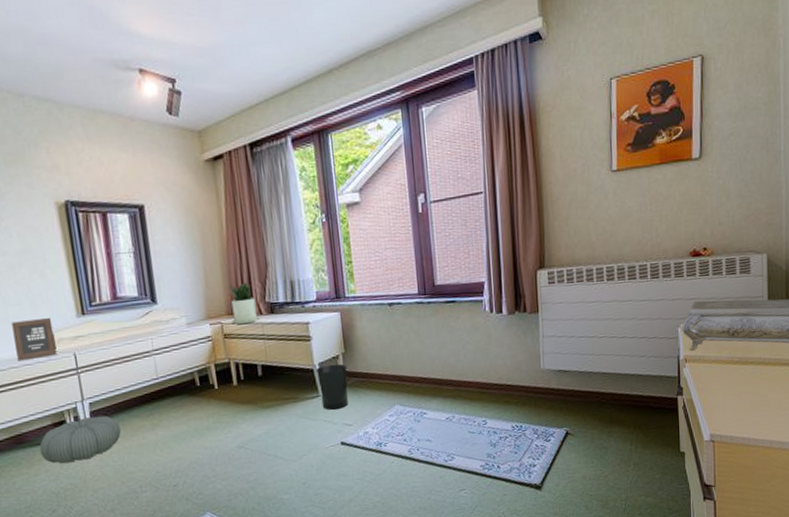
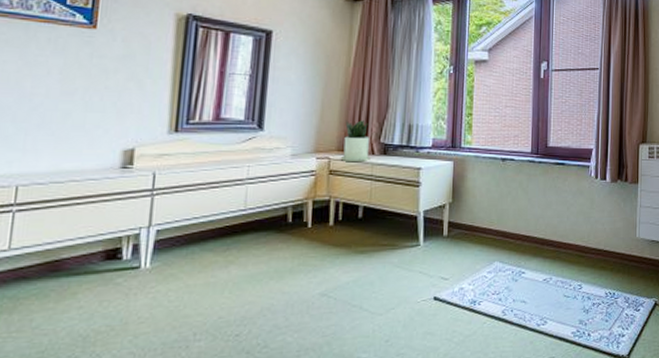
picture frame: present [11,318,57,361] -> none [82,130,137,174]
pouf: present [40,415,121,464] -> none [78,246,187,300]
waste bin: present [315,363,348,410] -> none [419,213,452,261]

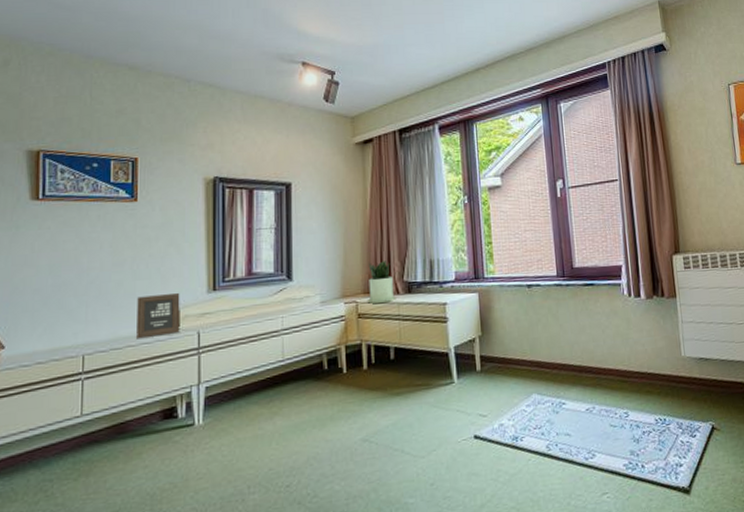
picture frame: none [82,130,137,174] -> present [137,293,180,339]

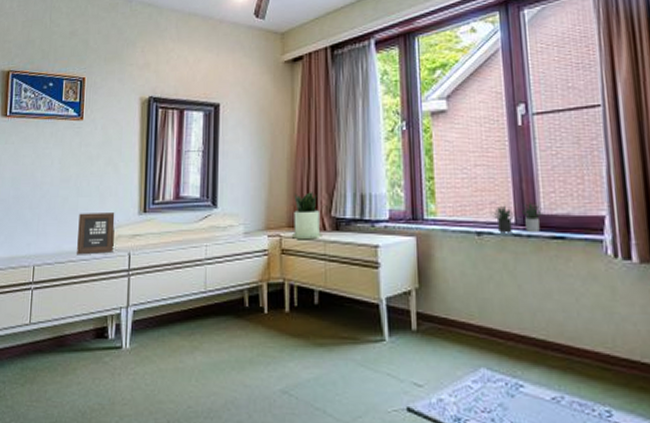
succulent plant: none [538,258,578,285] -> present [491,203,544,233]

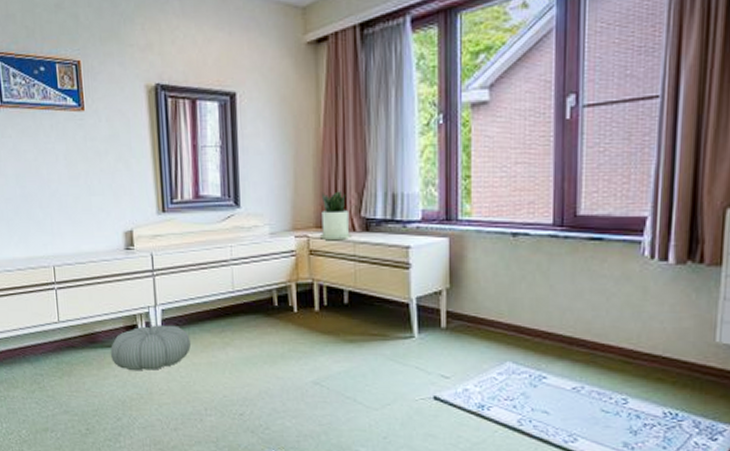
picture frame: present [77,213,115,255] -> none [94,212,135,256]
pouf: none [77,327,159,378] -> present [111,325,191,371]
succulent plant: present [491,203,544,233] -> none [528,203,584,234]

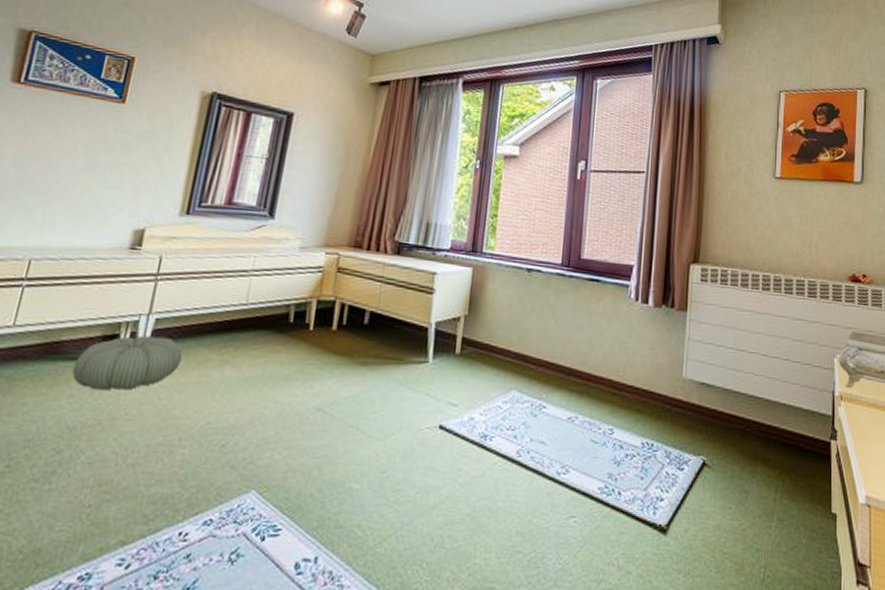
planter: present [319,191,352,241] -> none [350,213,384,262]

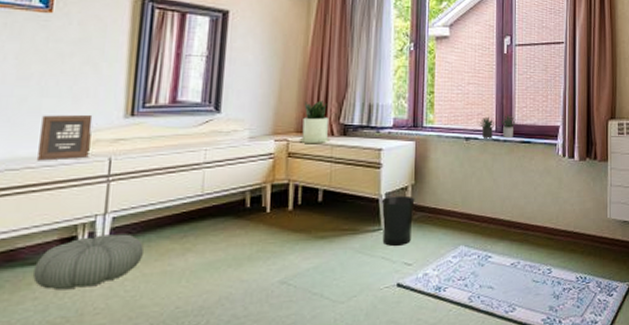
picture frame: none [92,206,150,254] -> present [37,115,93,161]
planter: none [350,213,384,262] -> present [299,100,330,144]
waste bin: none [428,326,467,383] -> present [381,195,415,246]
succulent plant: none [542,247,586,275] -> present [477,115,517,139]

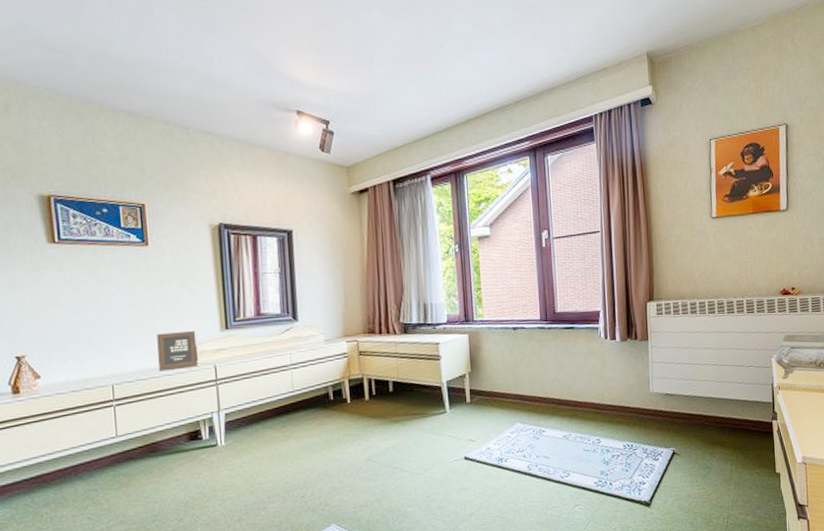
pouf: present [33,234,144,291] -> none [173,426,254,473]
planter: present [299,100,330,144] -> none [367,304,394,343]
waste bin: present [381,195,415,246] -> none [443,382,473,426]
succulent plant: present [477,115,517,139] -> none [523,304,560,327]

